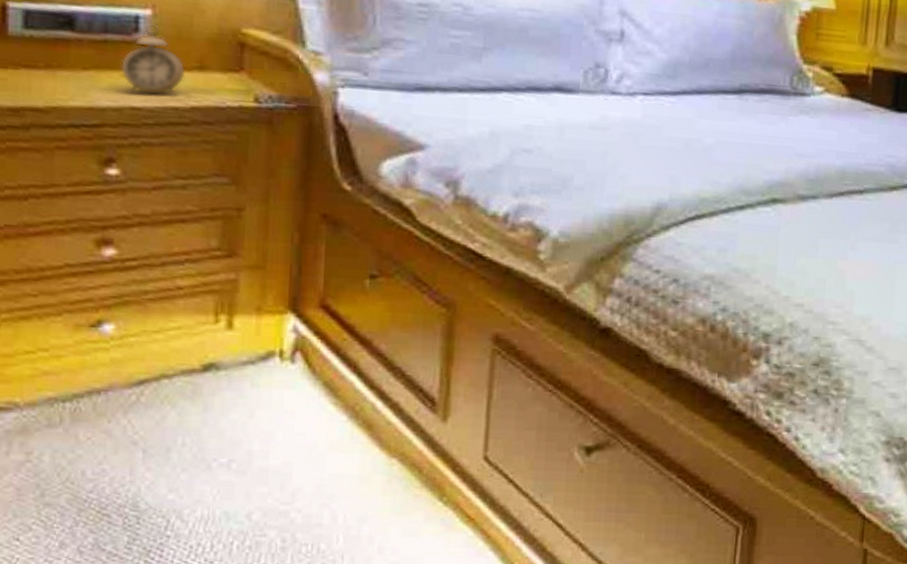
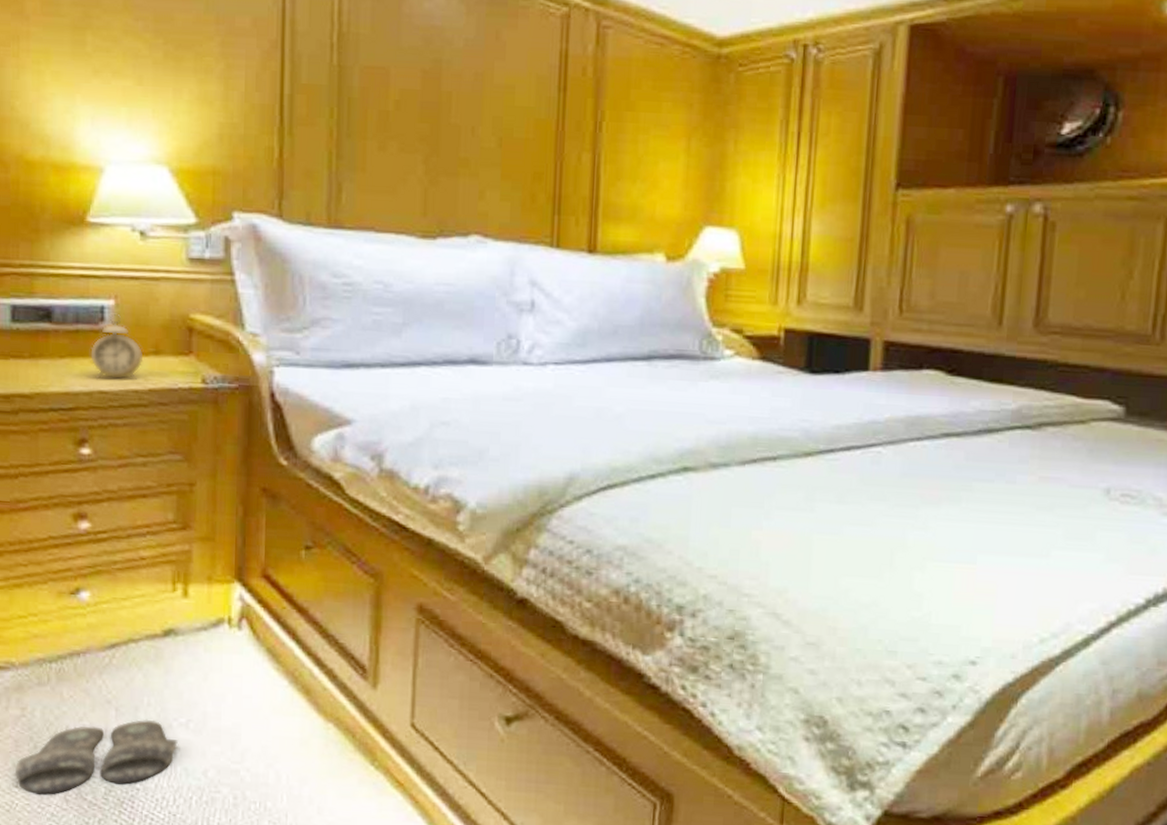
slippers: none [15,460,217,547] -> present [14,719,178,795]

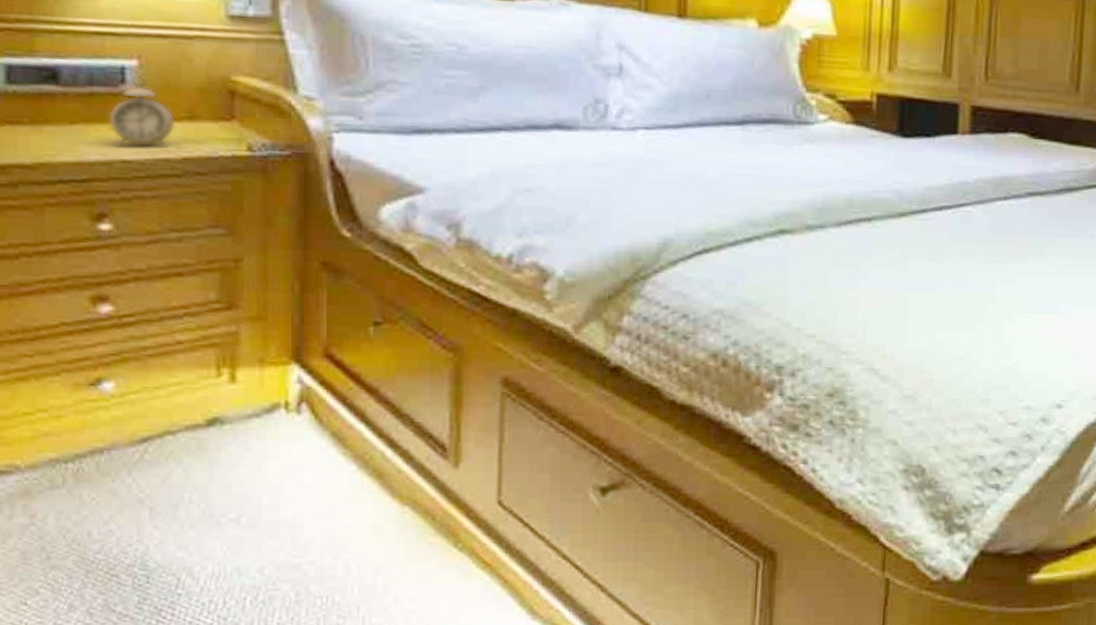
slippers: present [14,719,178,795] -> none [22,517,227,610]

